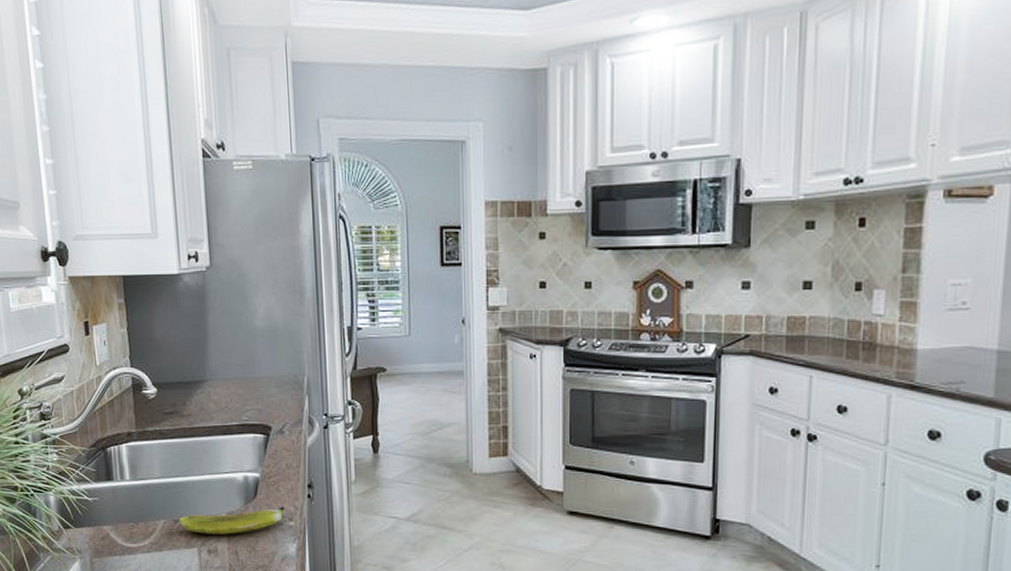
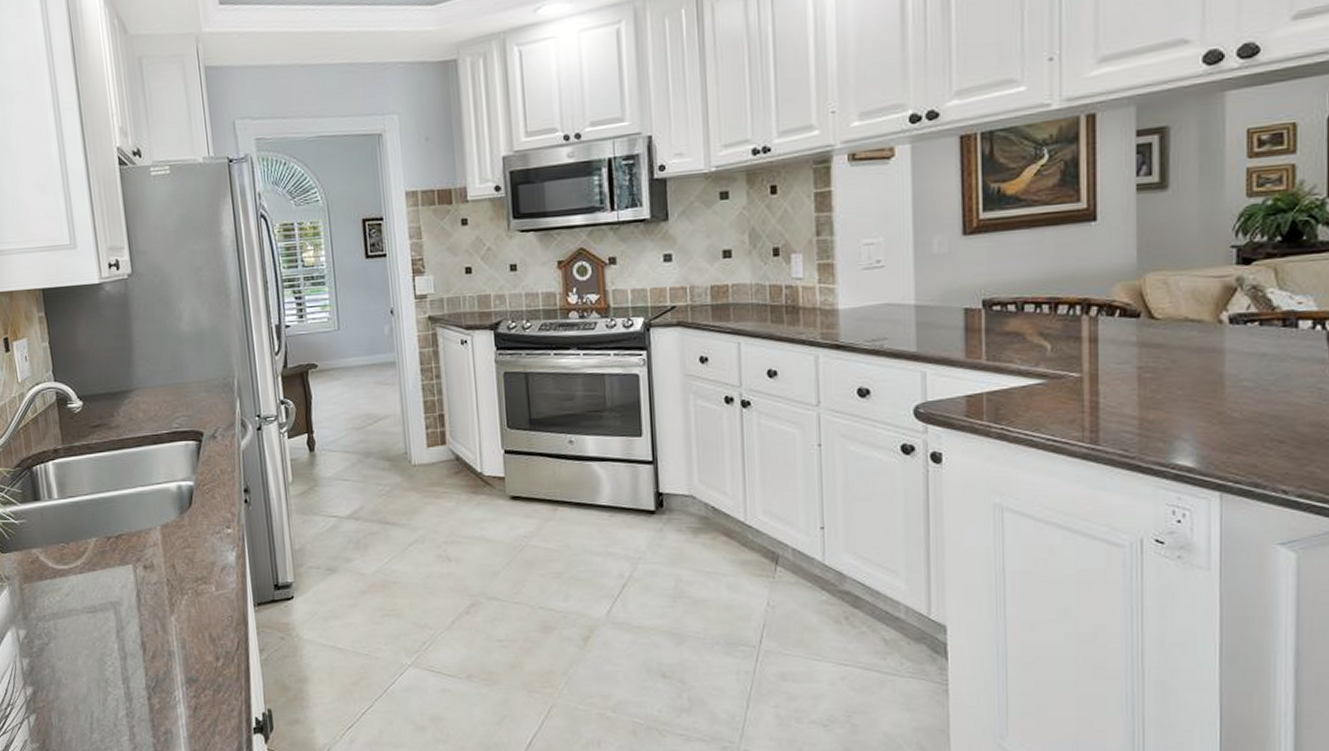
banana: present [180,506,285,535] -> none [112,513,222,549]

